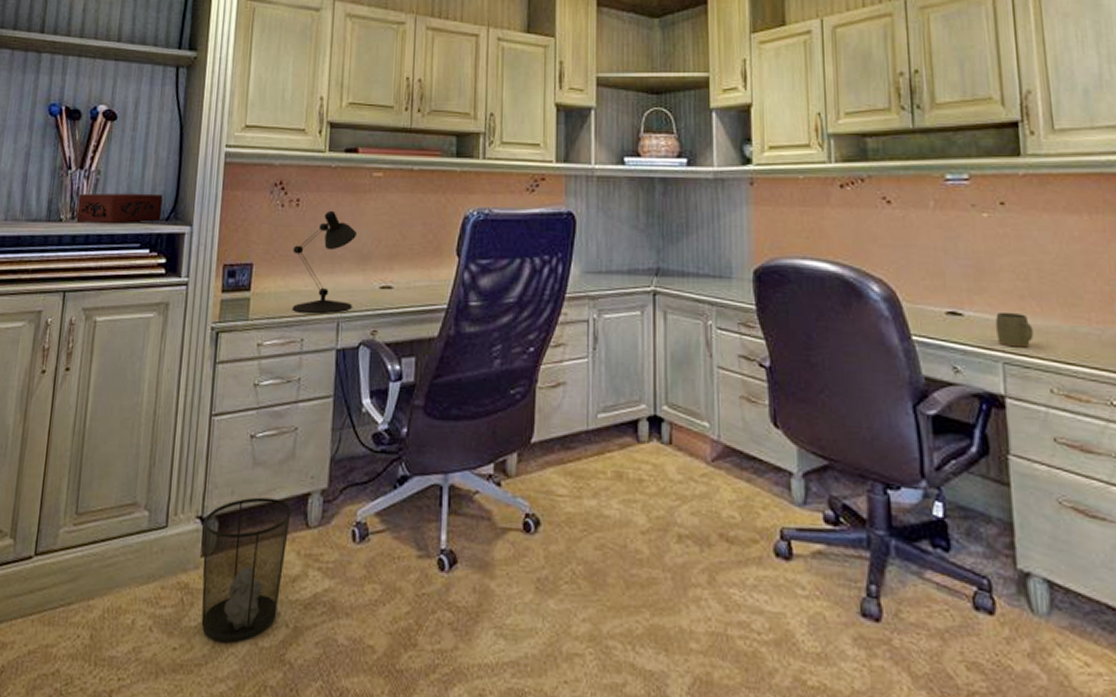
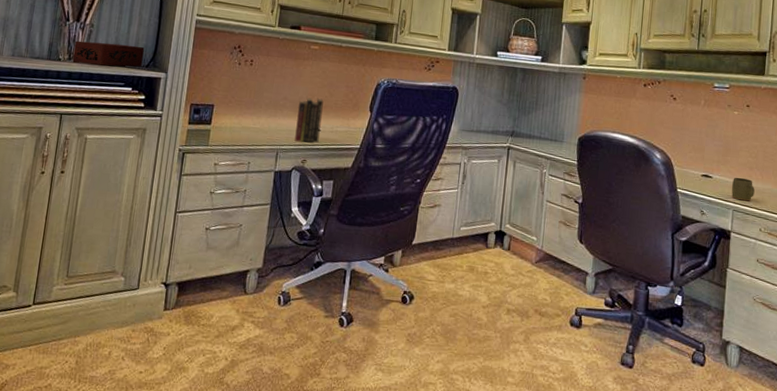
waste bin: present [201,497,293,643] -> none [162,271,235,370]
desk lamp: present [292,210,358,314] -> none [242,70,296,145]
books: none [360,243,395,307] -> present [294,98,324,143]

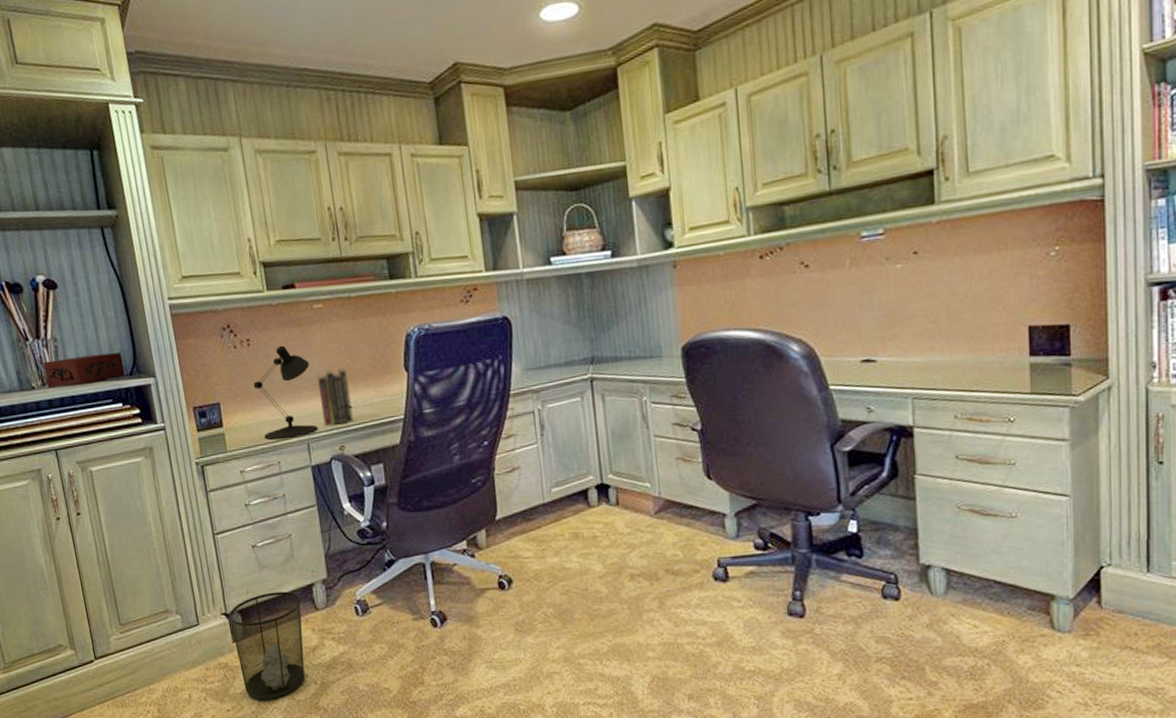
waste bin: none [162,271,235,370] -> present [228,591,306,701]
desk lamp: none [242,70,296,145] -> present [253,345,318,440]
mug: present [731,177,755,201] -> none [906,352,941,384]

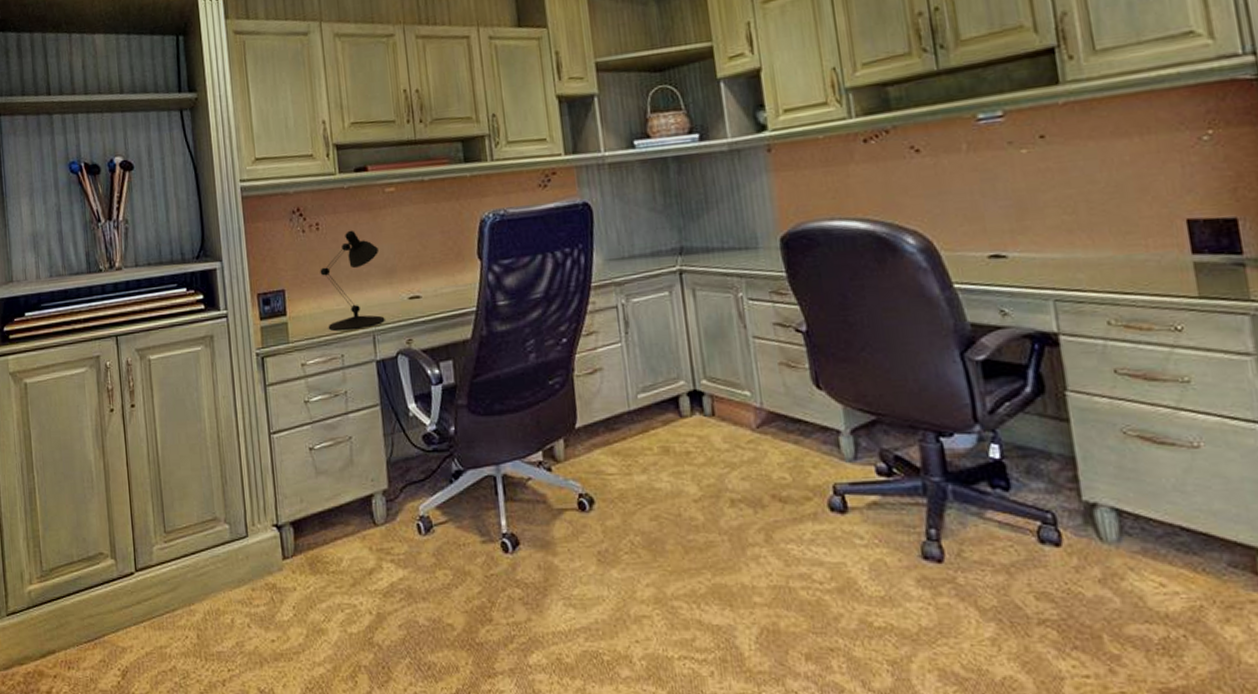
decorative box: present [43,352,125,388] -> none [112,234,192,271]
waste bin: present [228,591,306,701] -> none [279,502,360,632]
books: present [317,367,354,427] -> none [386,254,422,318]

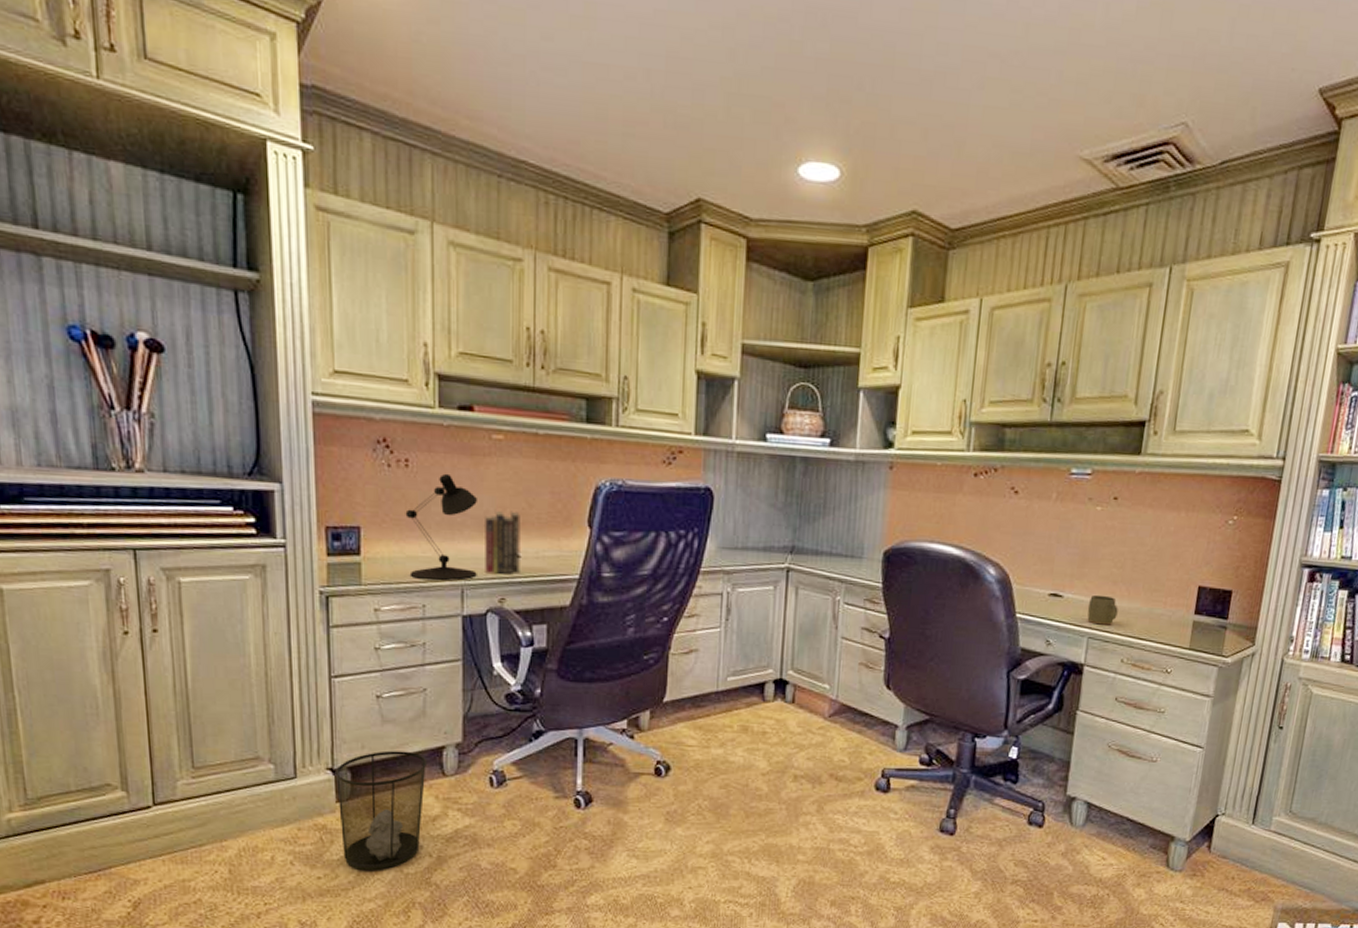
waste bin: none [279,502,360,632] -> present [334,750,428,871]
books: none [386,254,422,318] -> present [483,511,520,575]
mug: none [1042,247,1086,284] -> present [1087,594,1118,625]

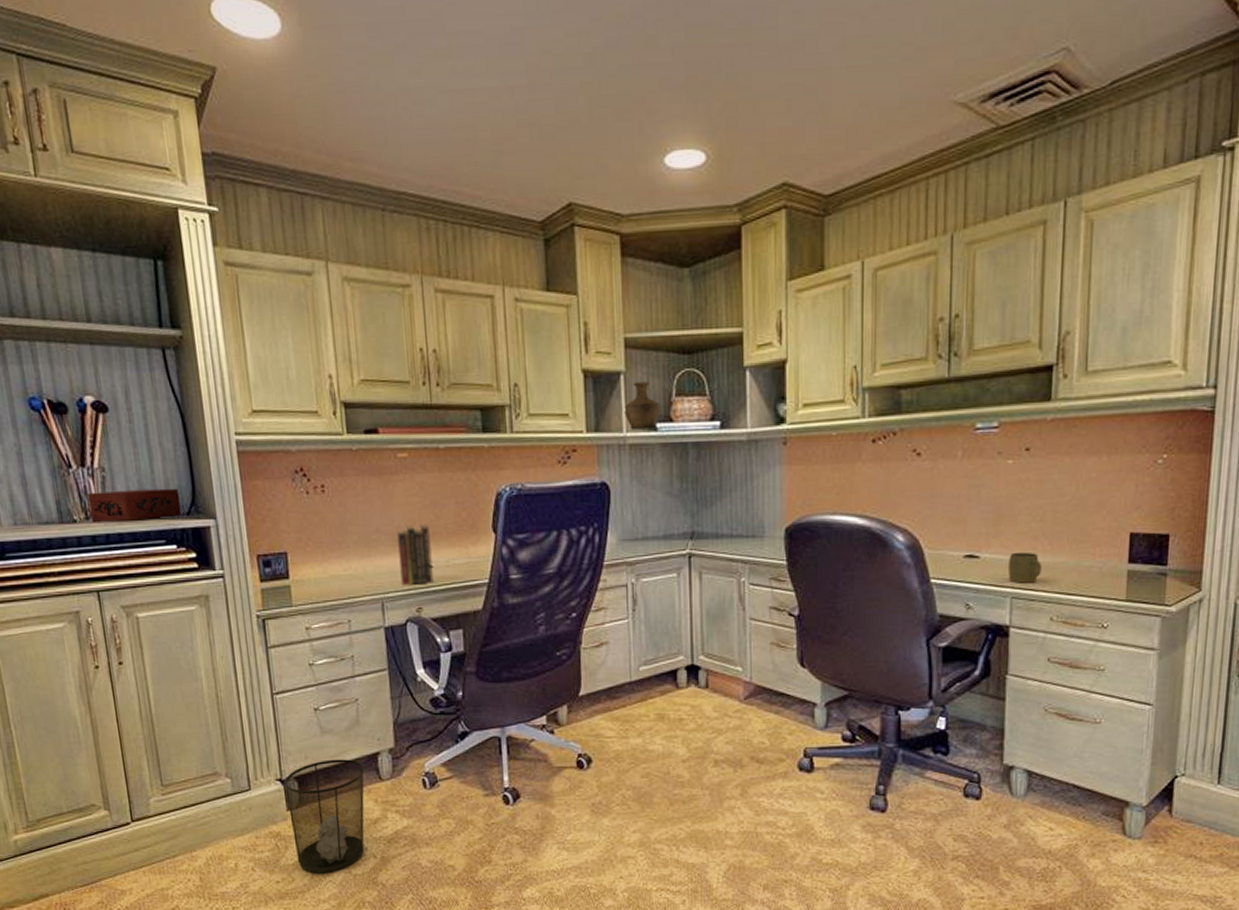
decorative box: none [131,439,242,476] -> present [87,488,182,522]
desk lamp: present [405,473,478,581] -> none [325,494,395,597]
vase: none [735,390,773,439] -> present [624,382,661,430]

